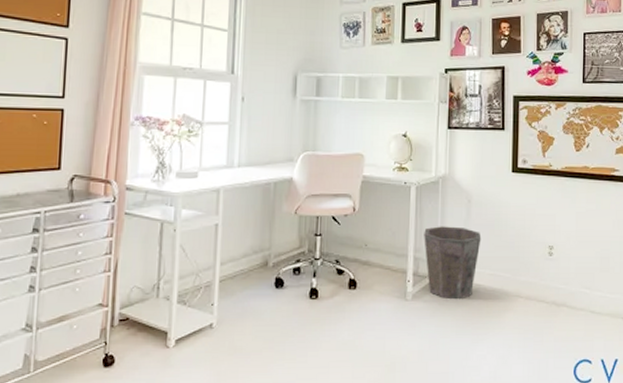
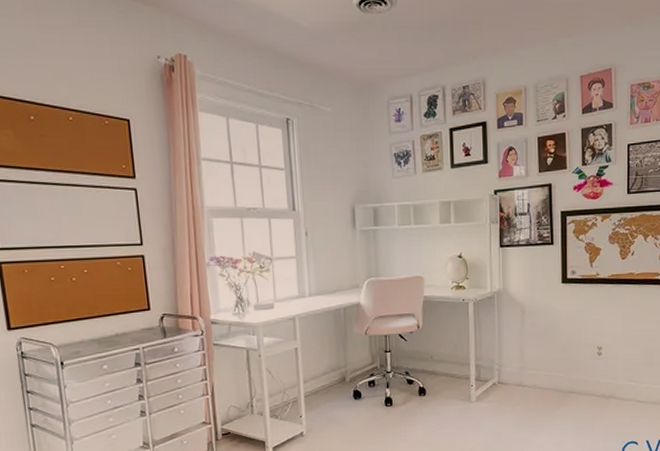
waste bin: present [424,226,482,300] -> none [483,335,536,399]

